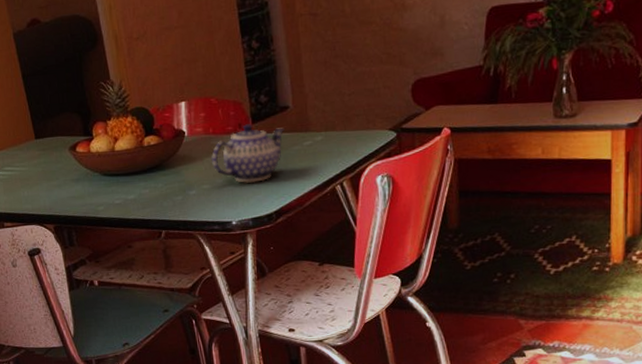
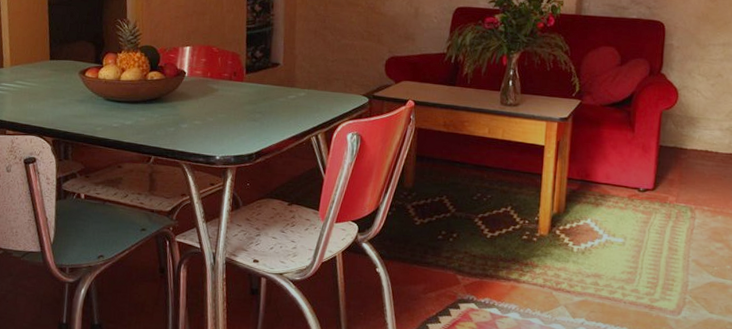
teapot: present [211,124,285,183] -> none [205,73,273,125]

